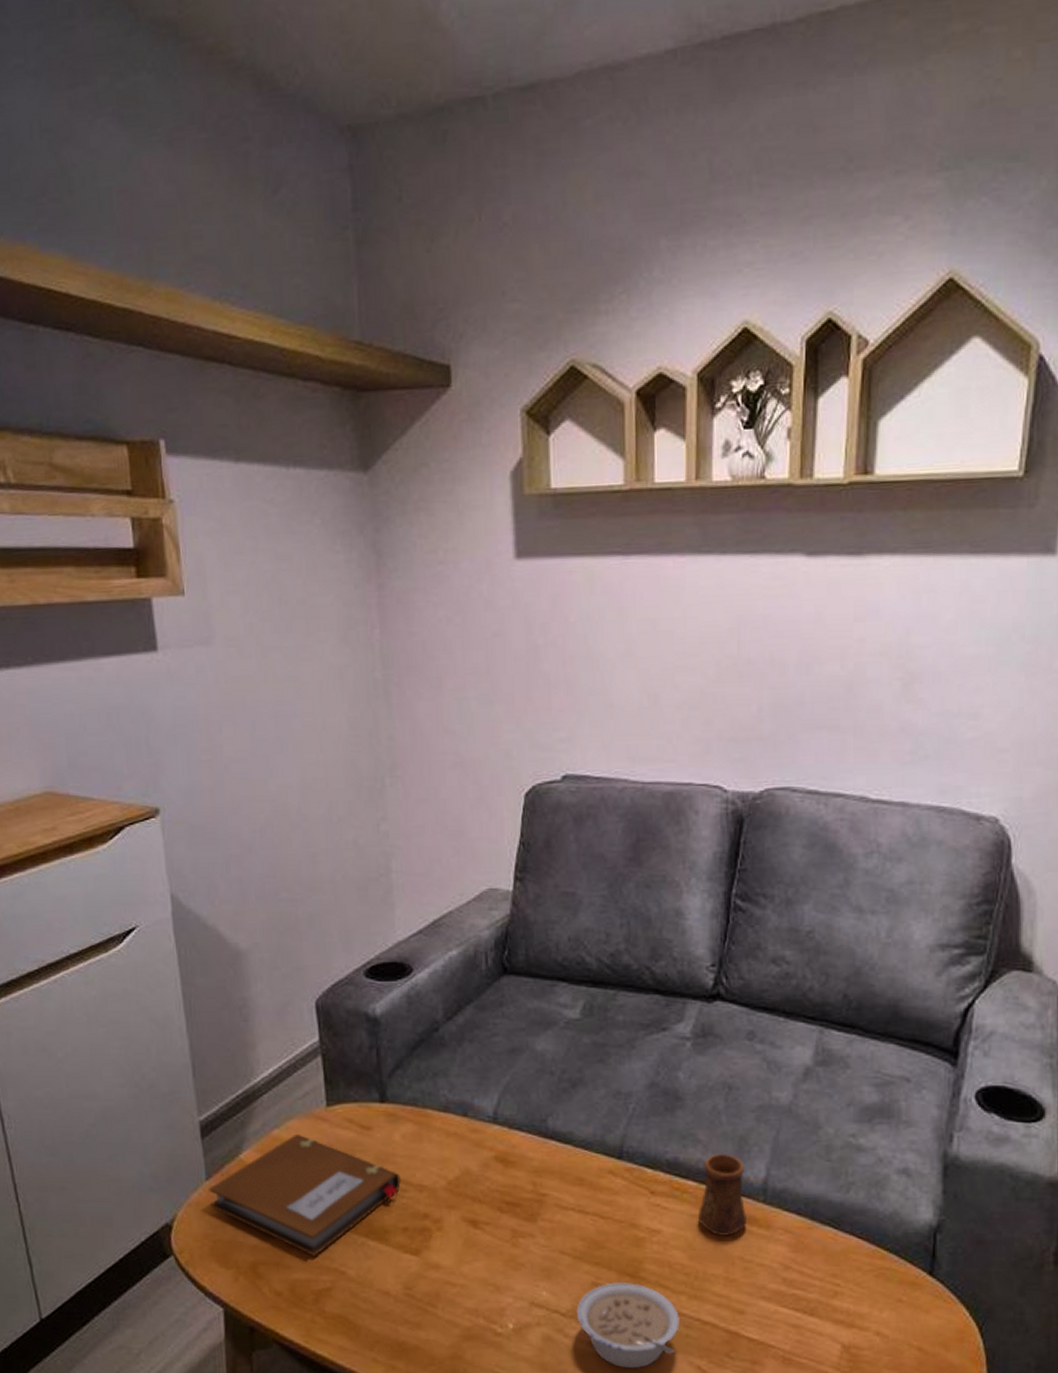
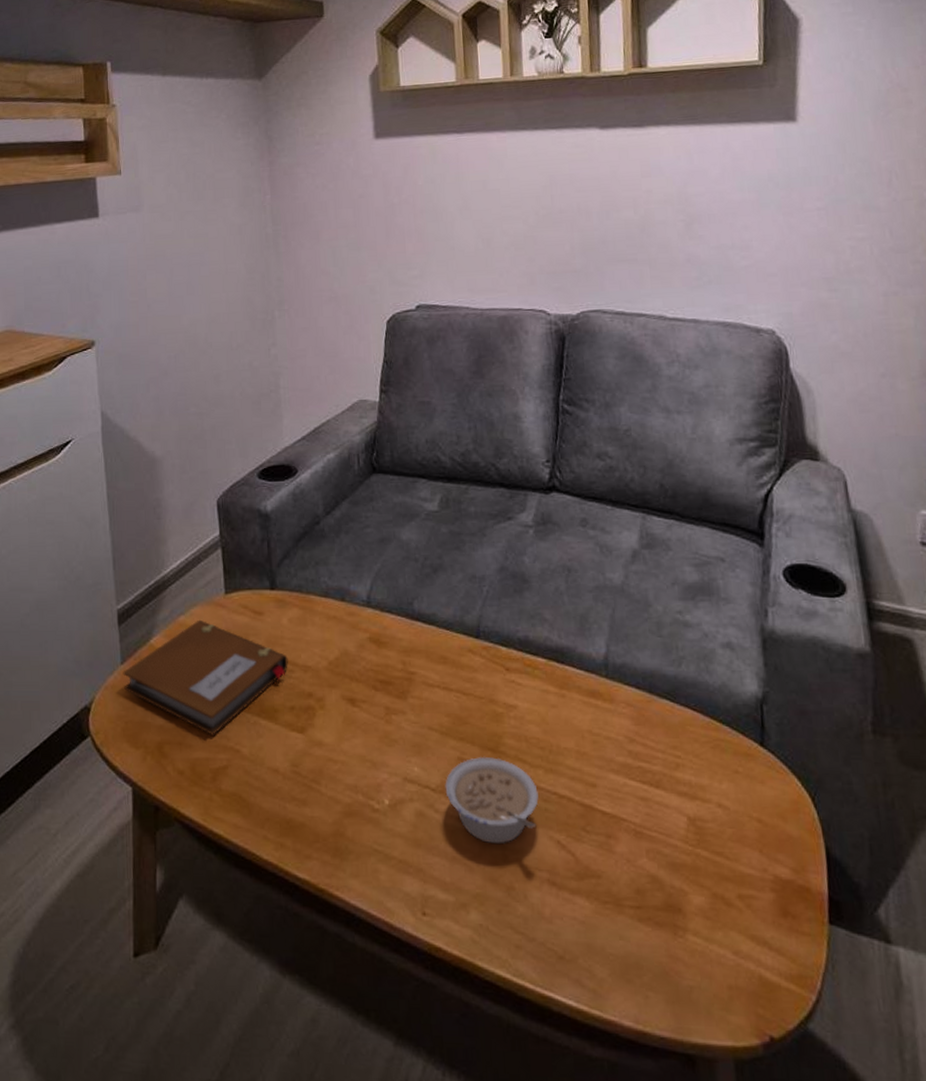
cup: present [698,1153,746,1237] -> none [549,631,592,712]

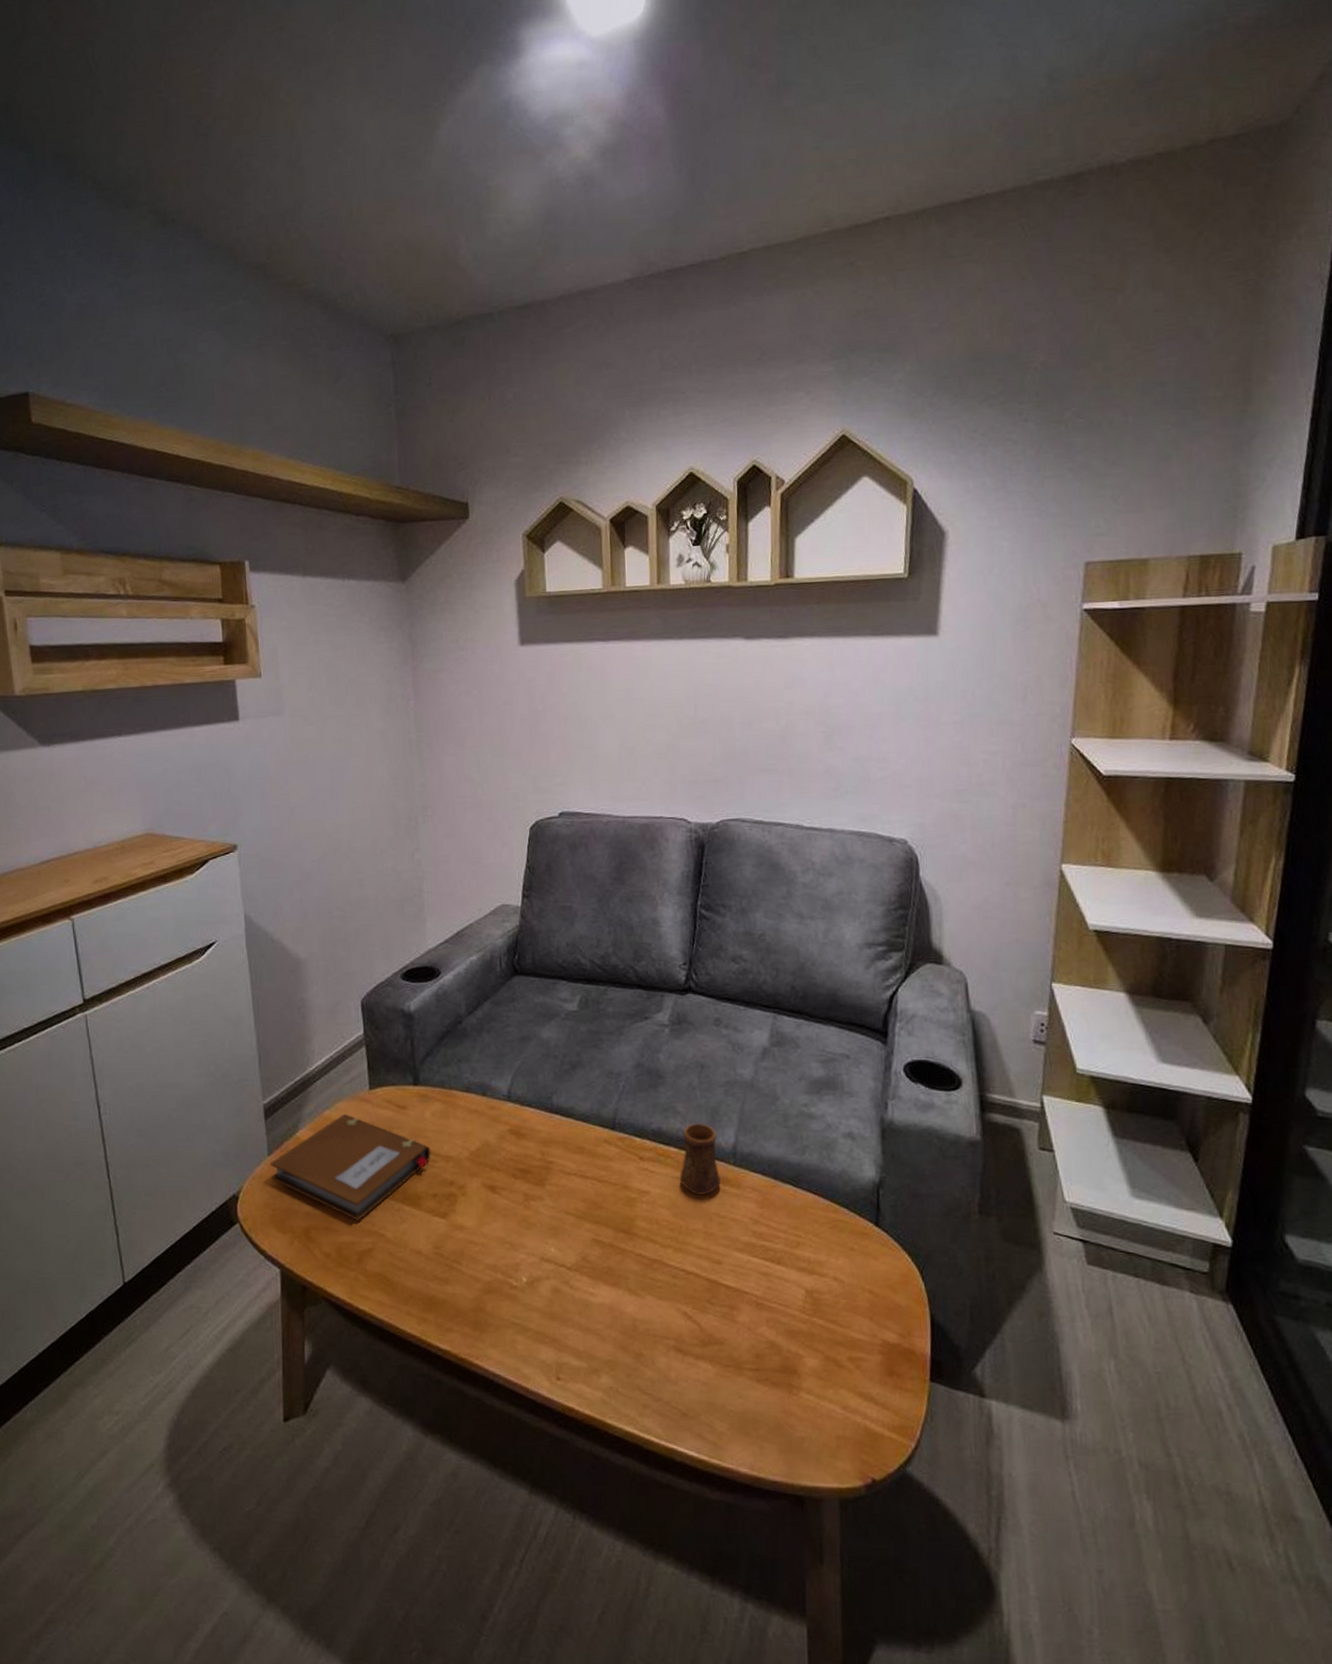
legume: present [445,756,539,844] -> none [580,1237,668,1316]
cup: none [549,631,592,712] -> present [680,1123,720,1196]

